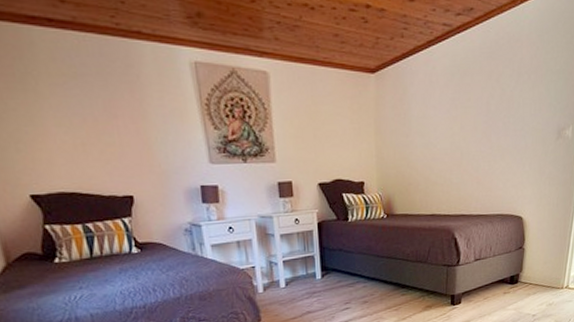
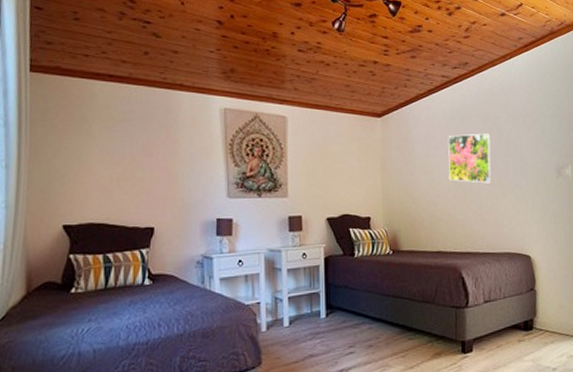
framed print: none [446,92,493,146] -> present [448,134,492,183]

